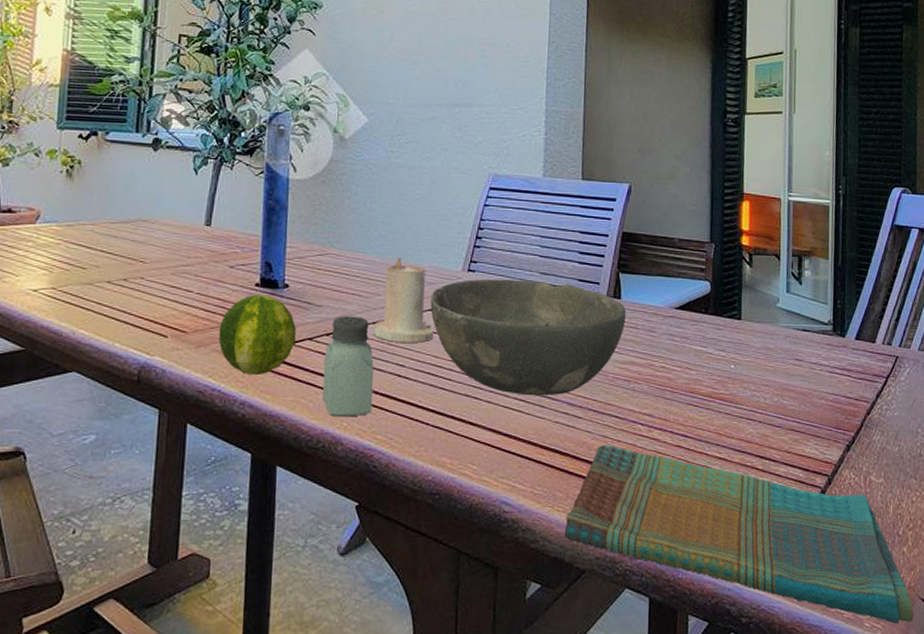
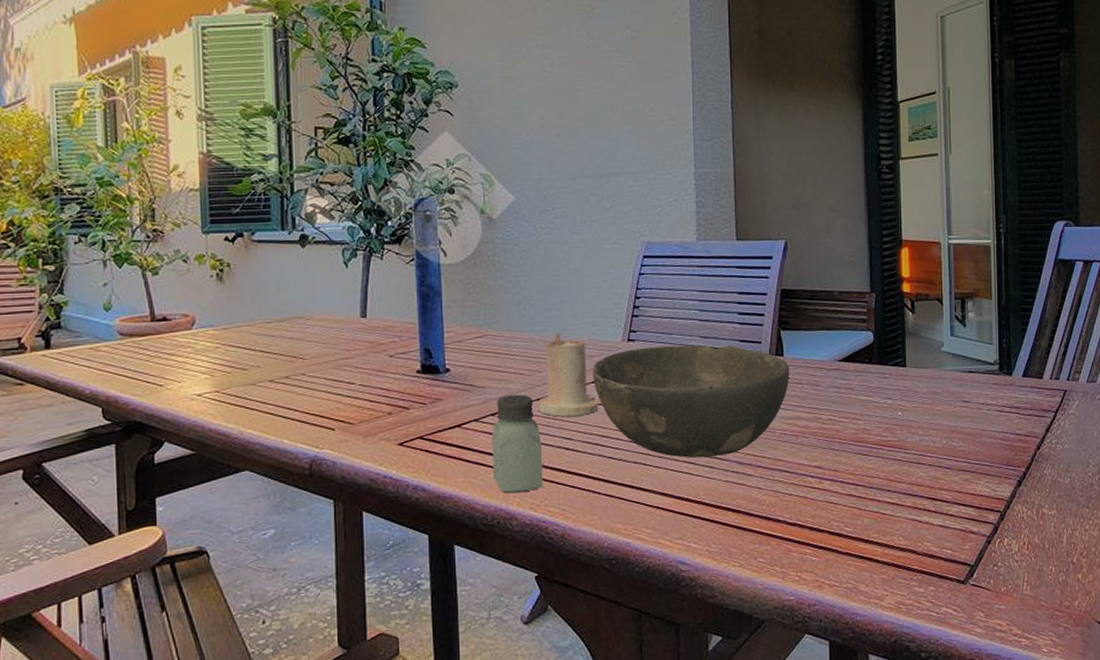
fruit: present [218,294,296,376] -> none [384,381,461,461]
dish towel: present [564,445,914,624] -> none [741,499,1091,647]

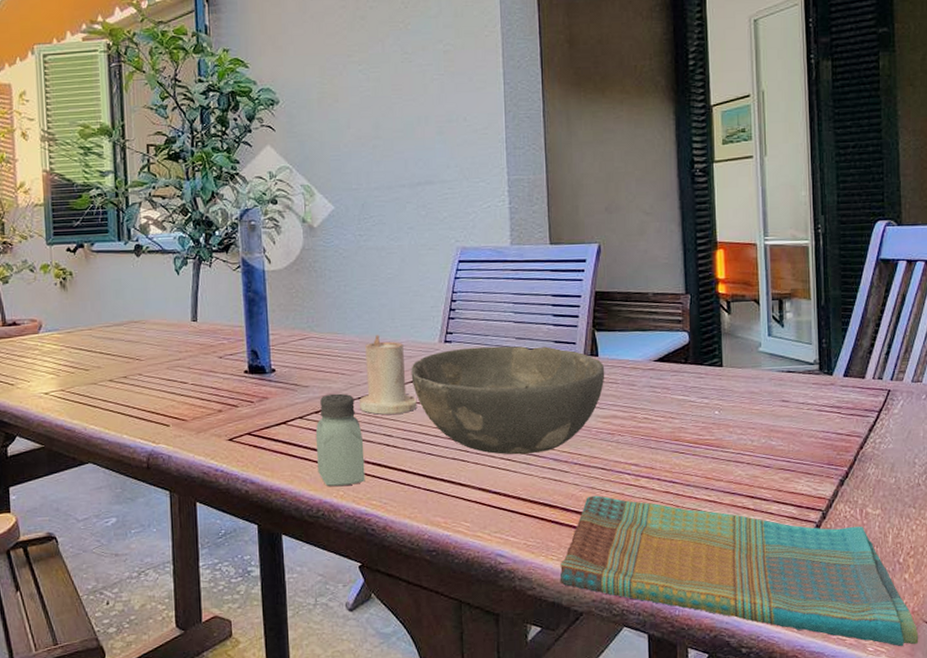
dish towel: none [741,499,1091,647] -> present [559,495,919,647]

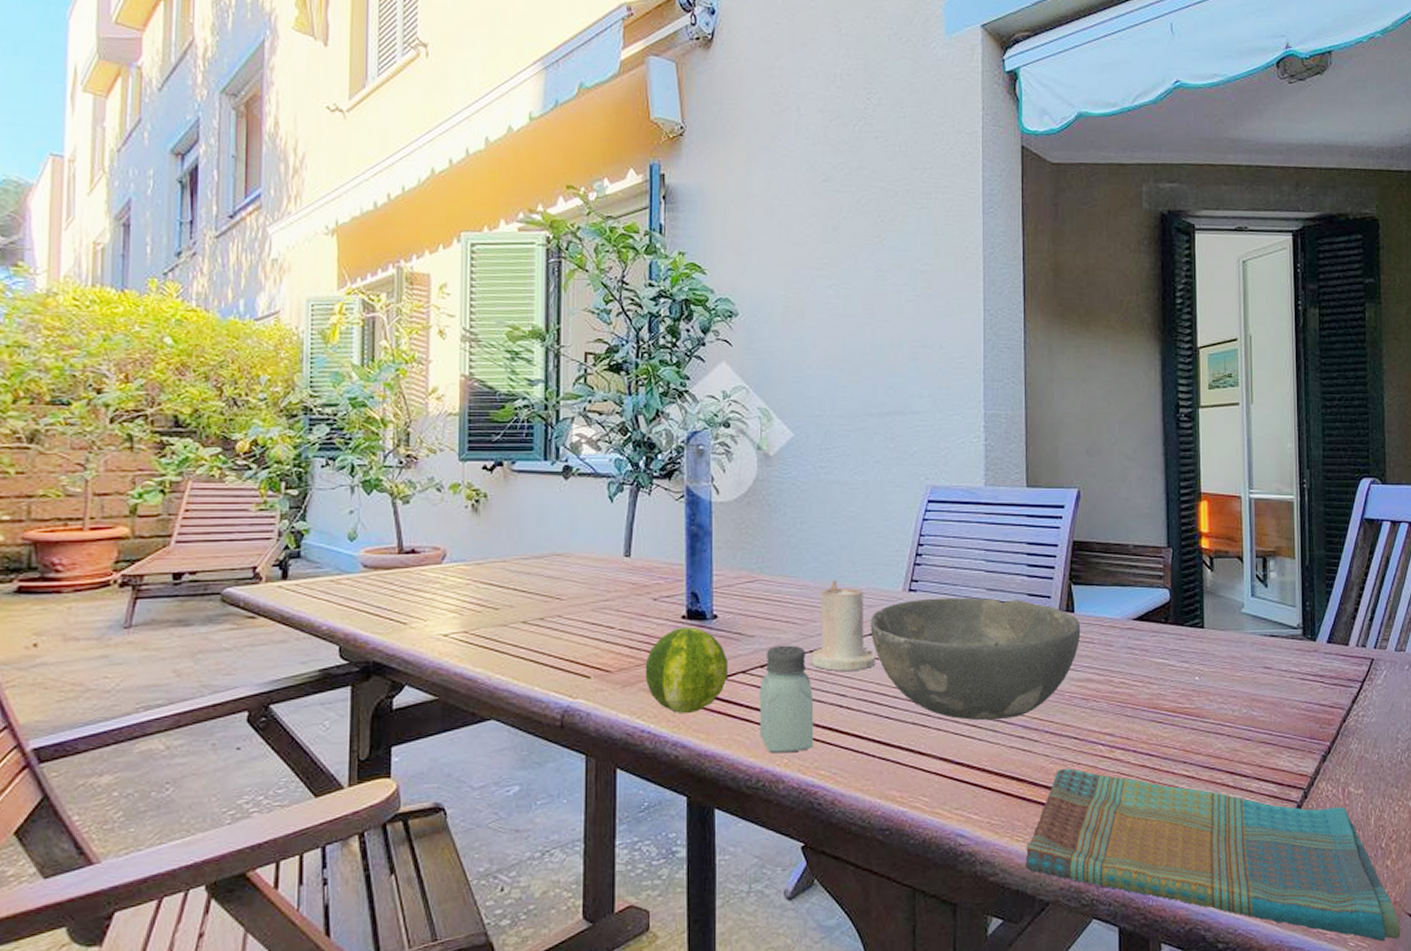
fruit: none [215,380,287,455] -> present [645,627,728,714]

